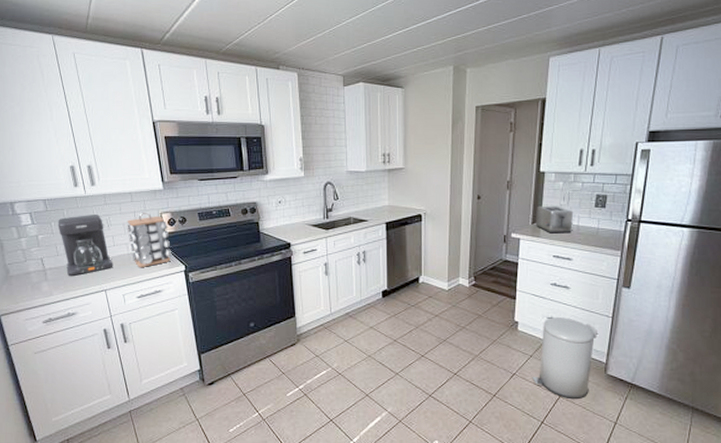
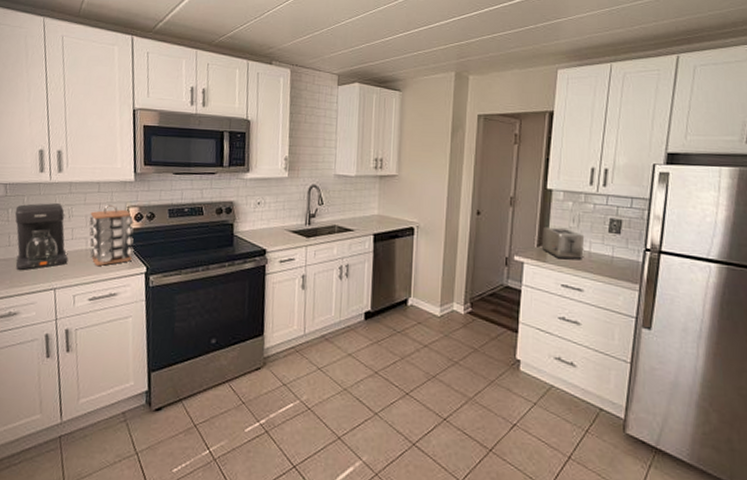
pedal bin: present [532,317,597,400] -> none [536,358,614,464]

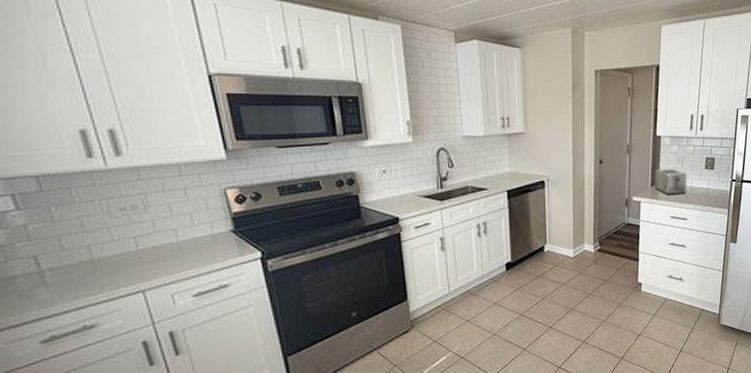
coffee maker: present [14,203,68,270] -> none [61,193,155,276]
spice rack: present [89,204,135,266] -> none [174,188,243,258]

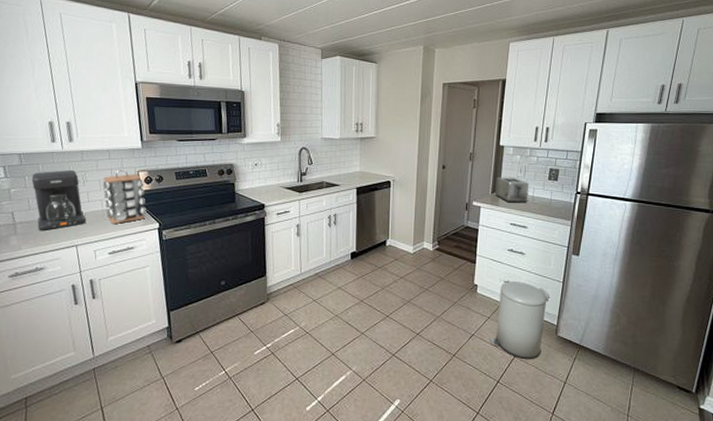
coffee maker: none [61,193,155,276] -> present [31,170,87,230]
spice rack: none [174,188,243,258] -> present [102,169,147,224]
pedal bin: none [656,275,711,352] -> present [489,281,549,360]

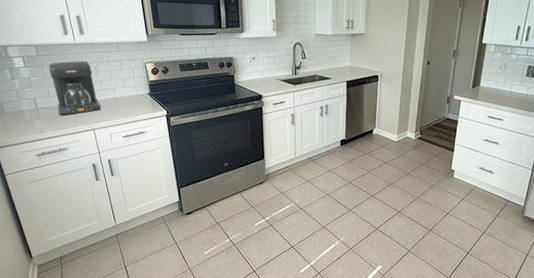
spice rack: present [102,169,147,224] -> none [114,61,155,111]
pedal bin: present [489,281,549,360] -> none [462,168,519,236]
toaster: present [494,177,530,203] -> none [475,73,508,98]

